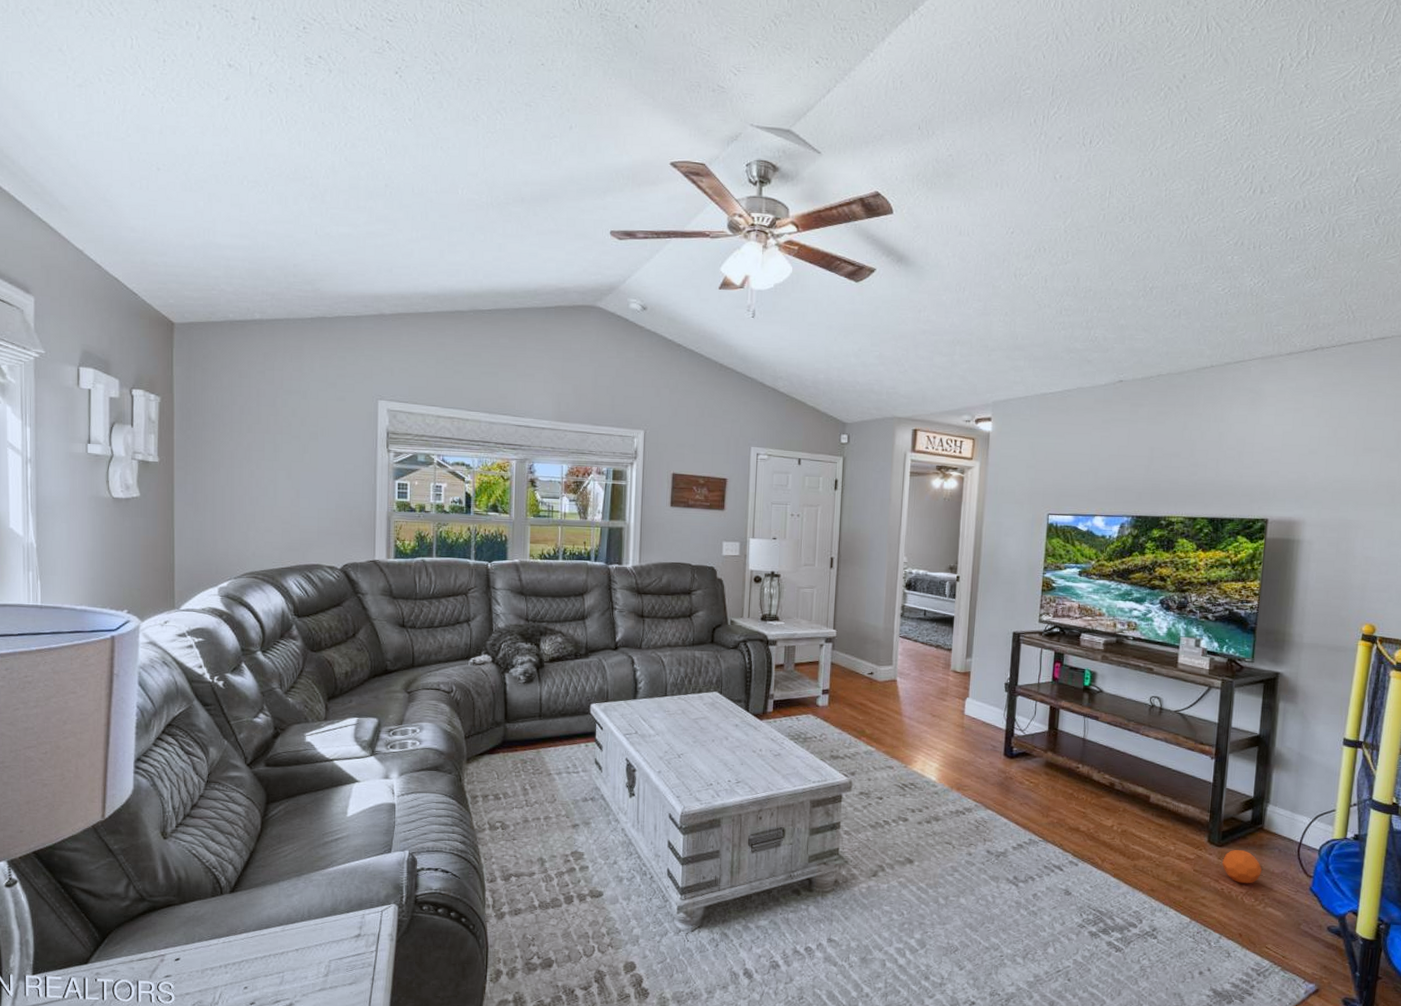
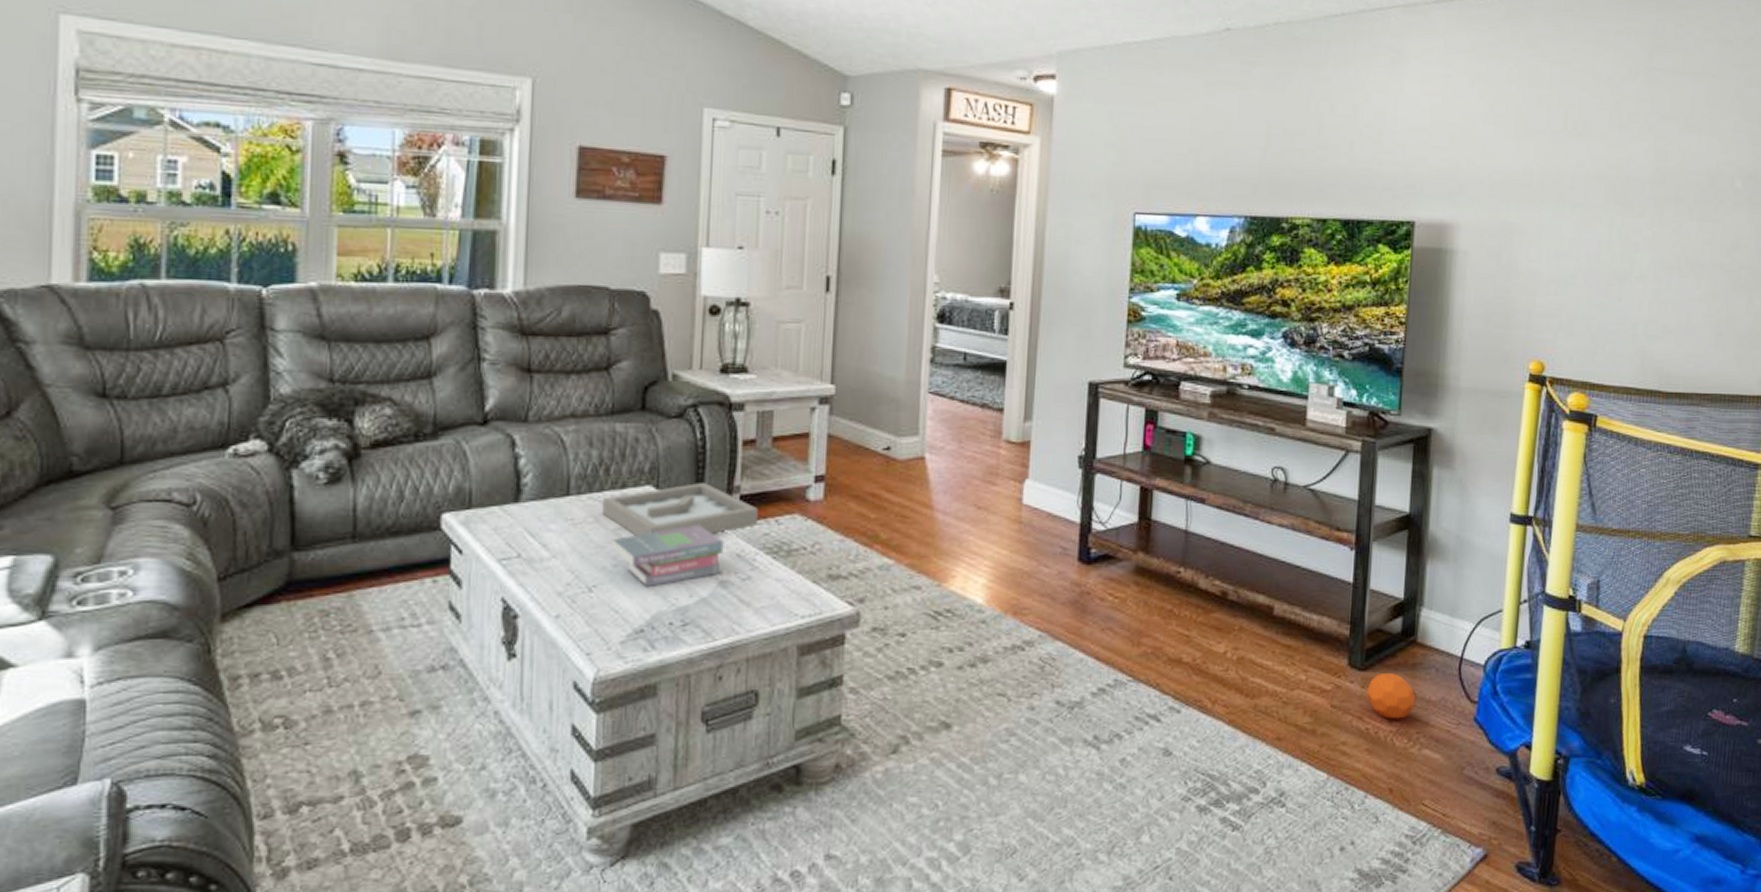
decorative tray: none [686,691,785,725] -> present [601,482,758,537]
books: none [693,719,763,757] -> present [612,525,724,588]

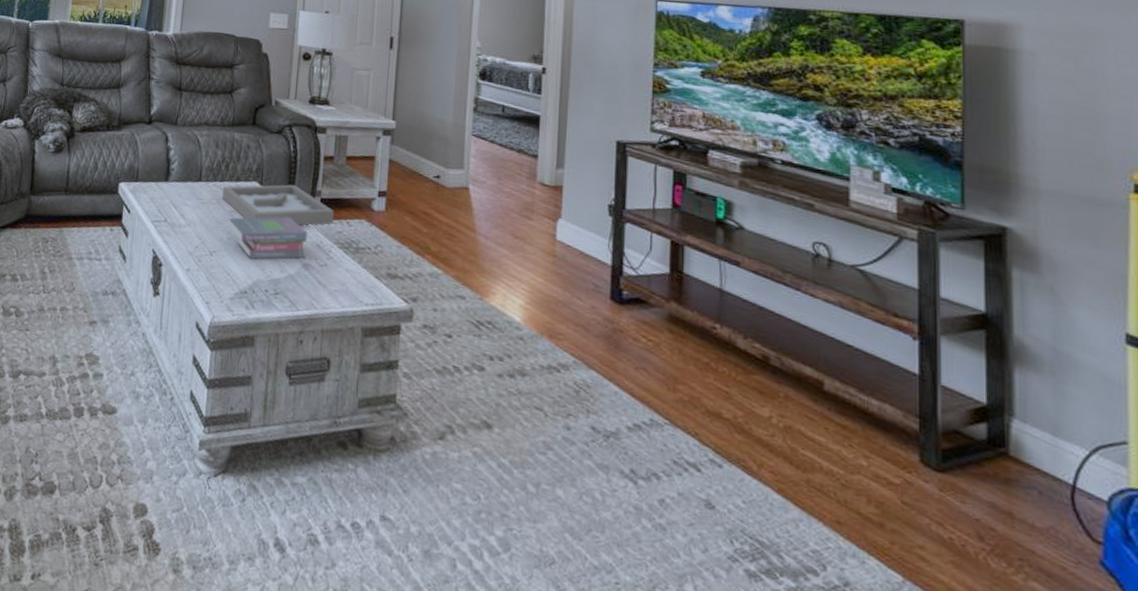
ball: present [1367,672,1415,719] -> none [947,479,1013,538]

